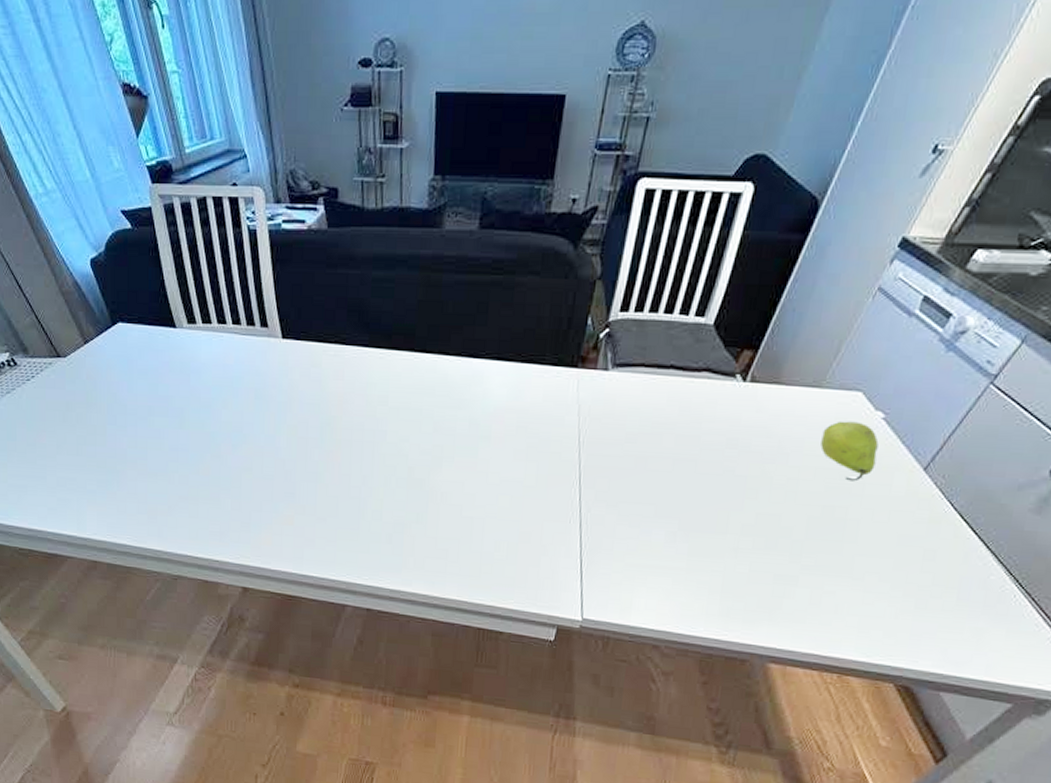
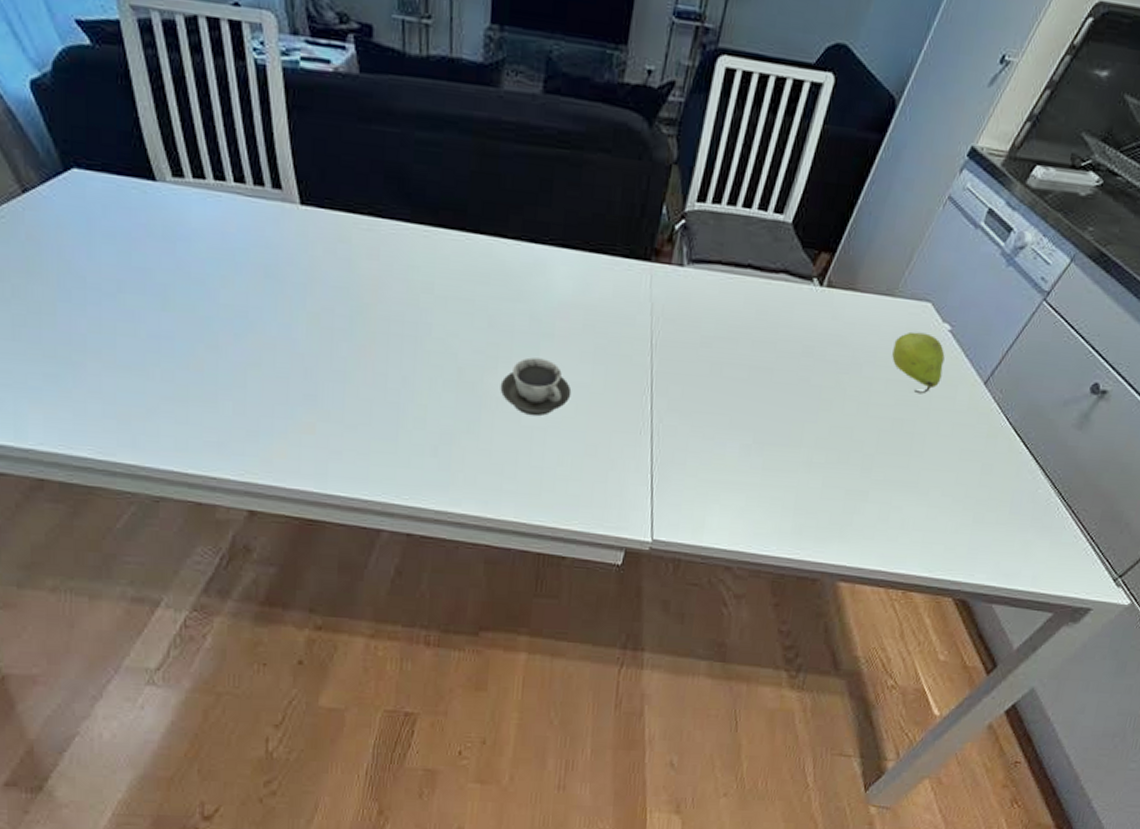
cup: none [444,457,507,508] -> present [500,357,572,417]

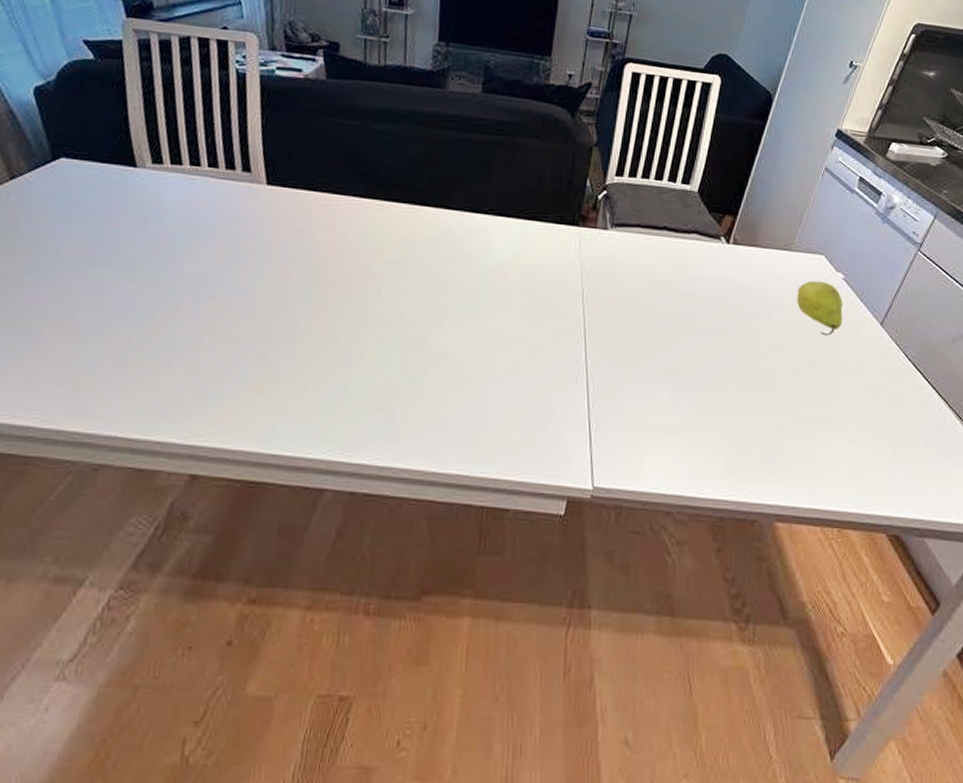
cup: present [500,357,572,417] -> none [444,314,511,369]

